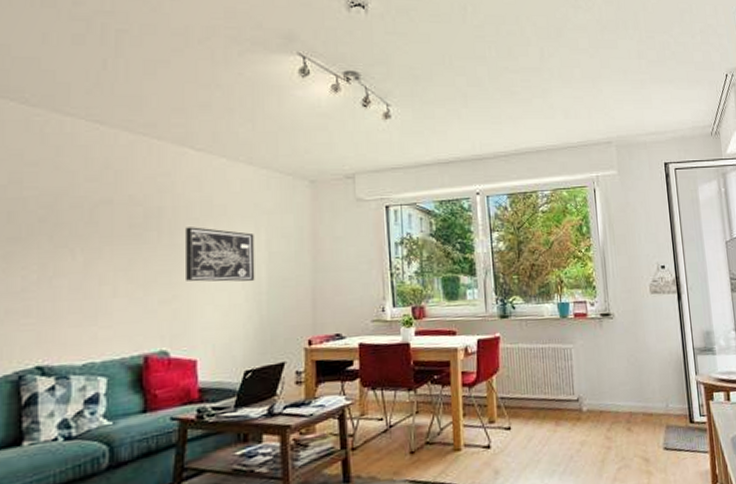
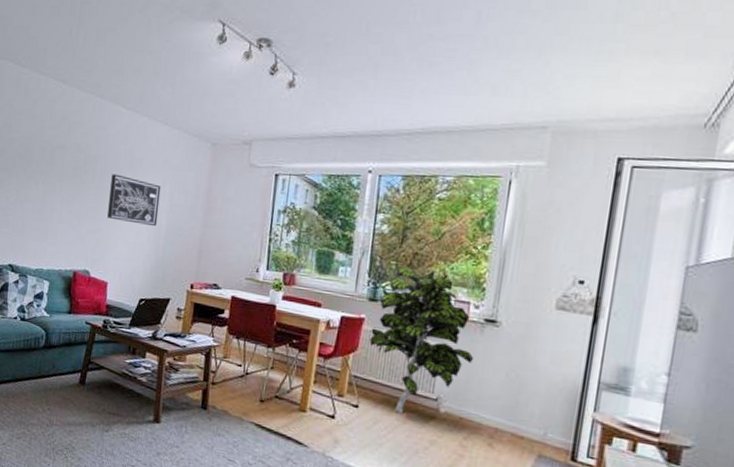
indoor plant: none [508,278,600,424] -> present [369,266,474,414]

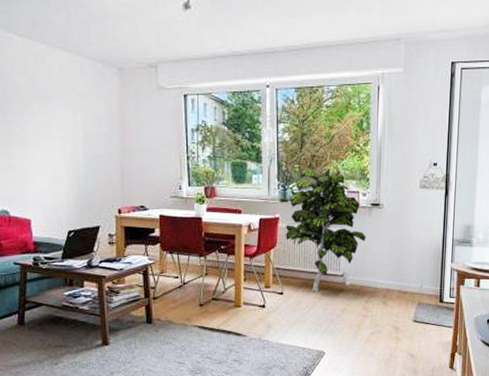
wall art: present [107,174,161,227] -> none [15,107,74,157]

